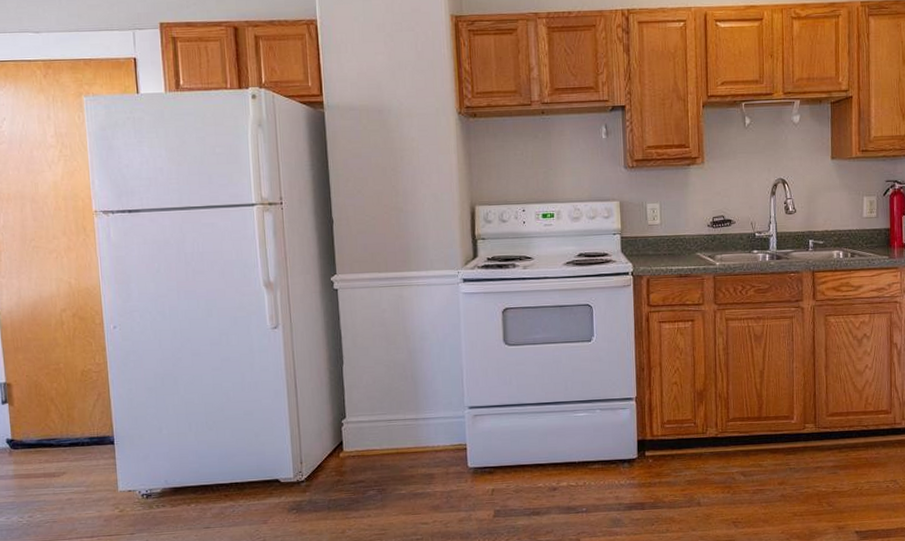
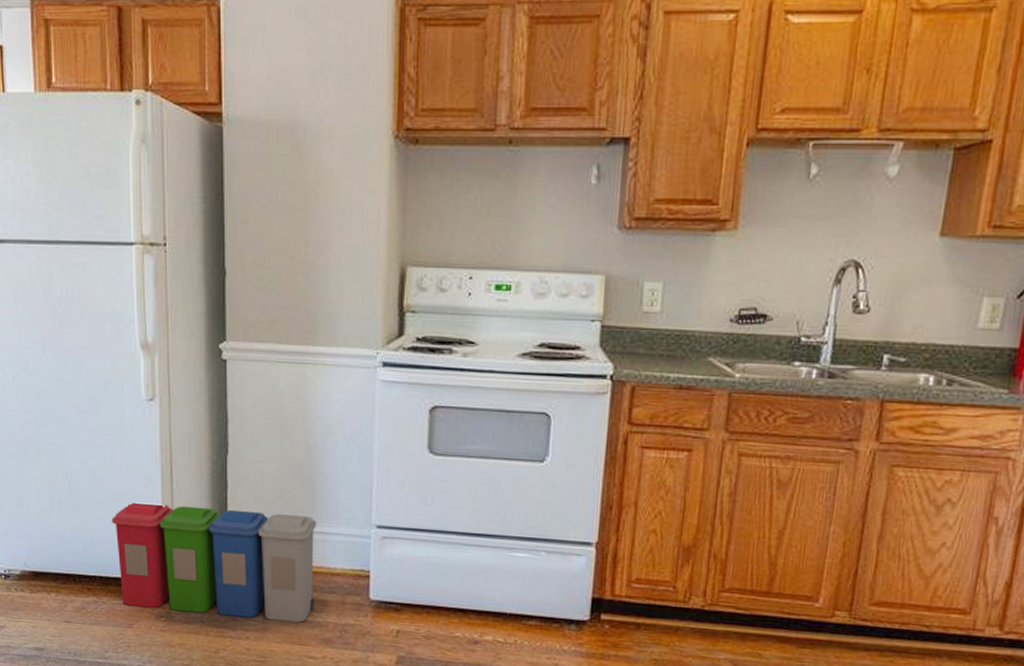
recycling bin: none [245,407,424,504] -> present [112,502,317,623]

